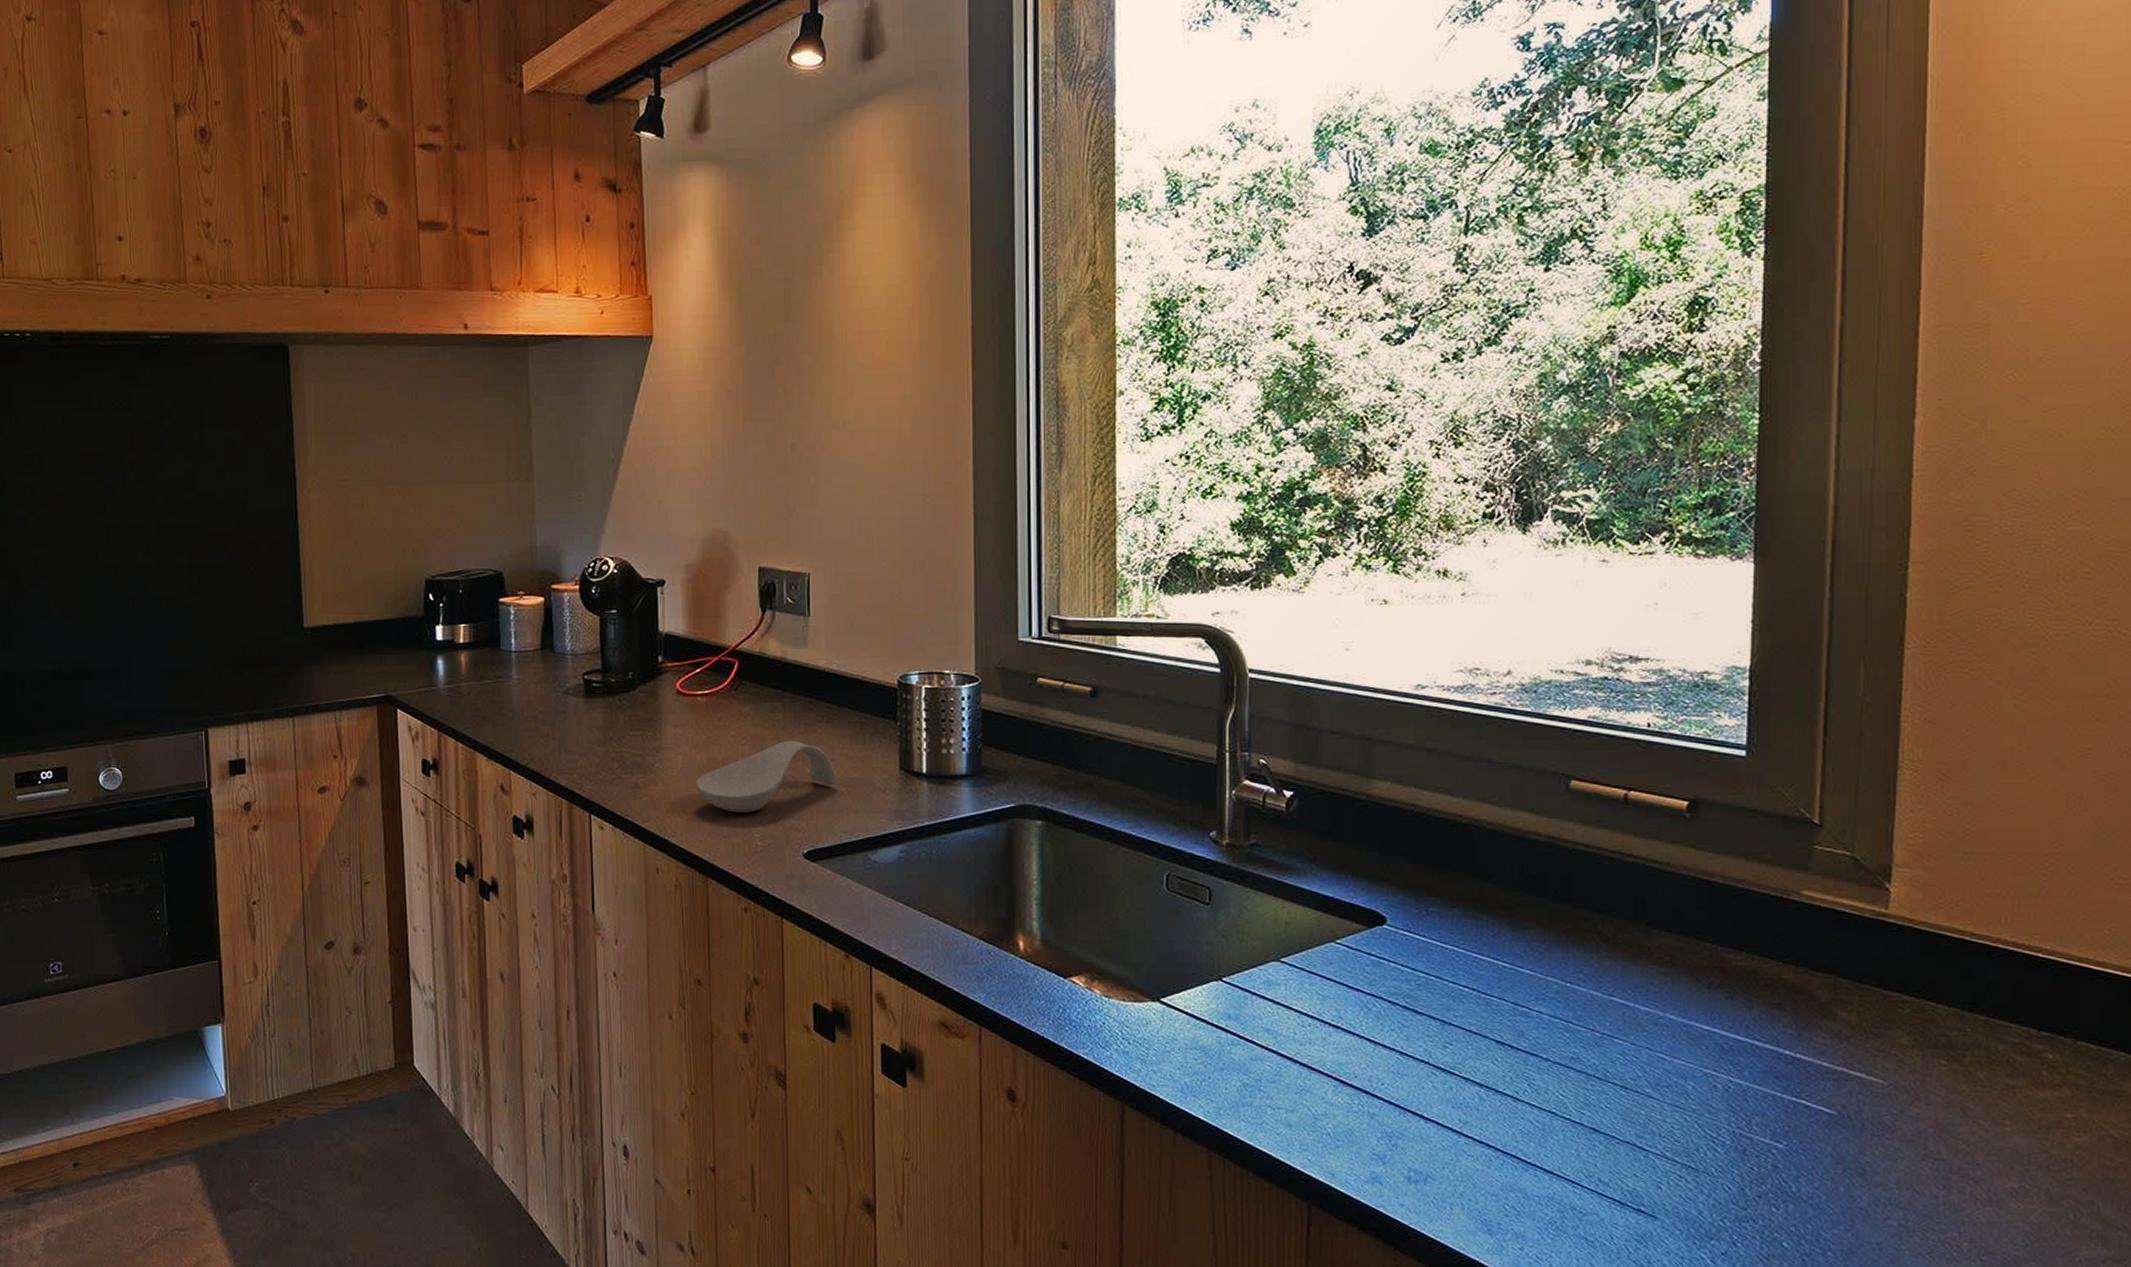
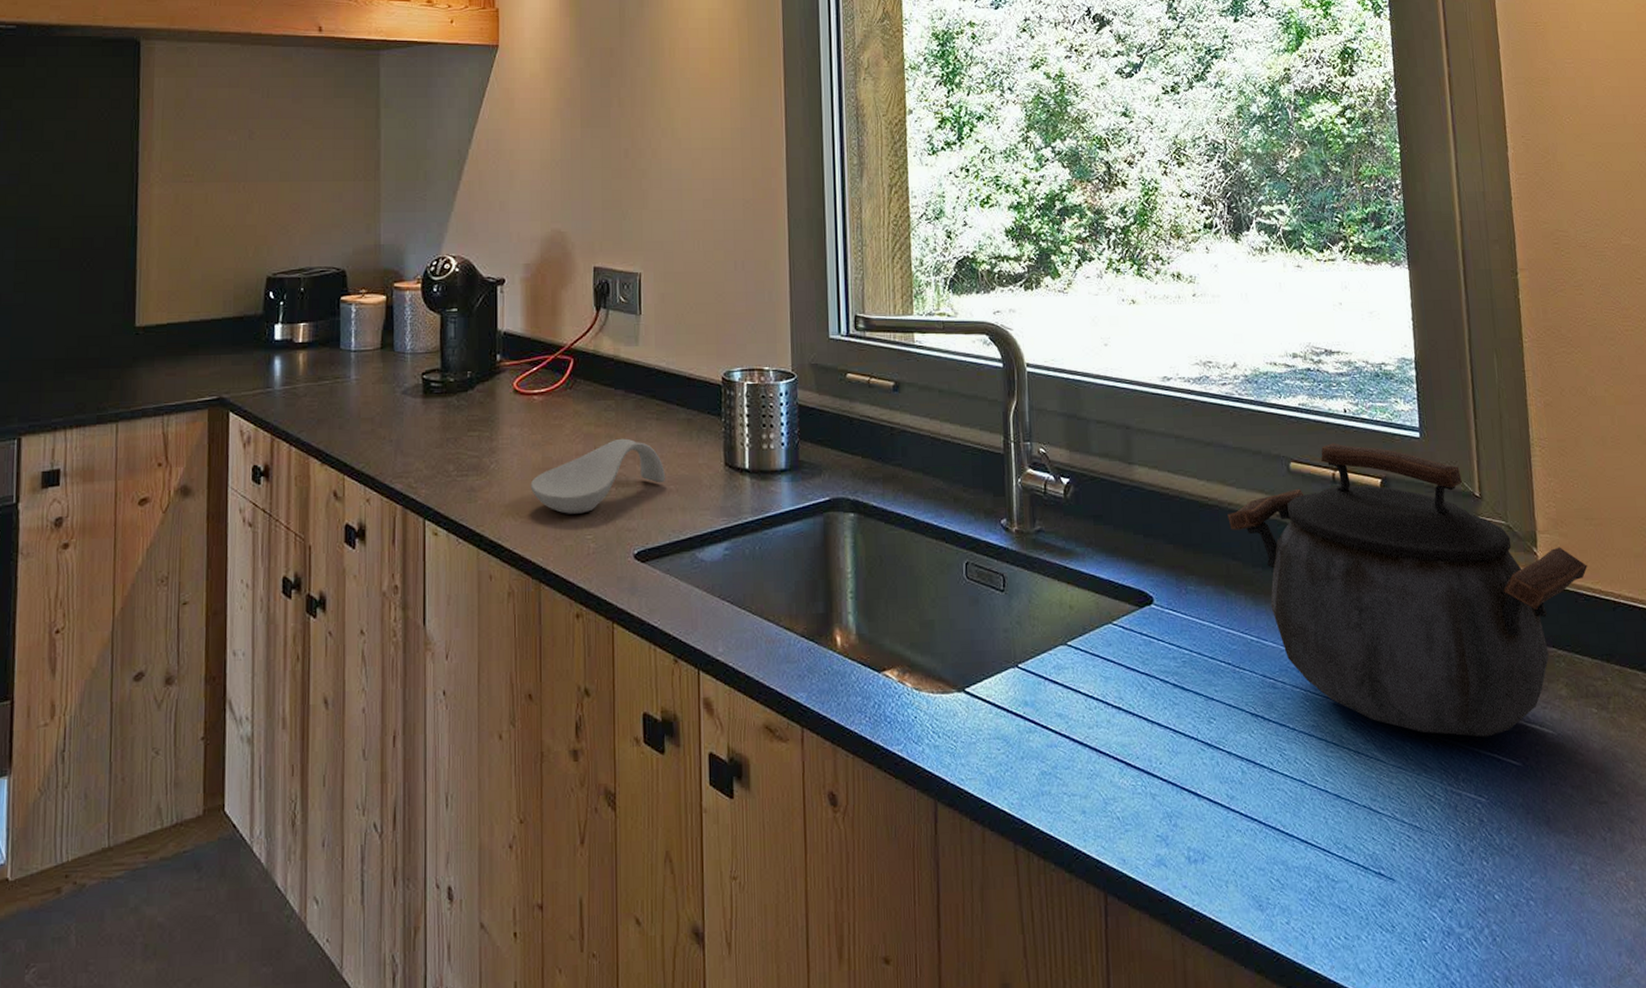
kettle: none [1485,760,1958,1082] -> present [1227,443,1587,737]

